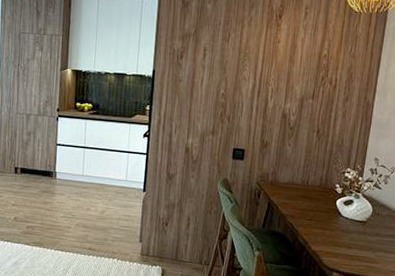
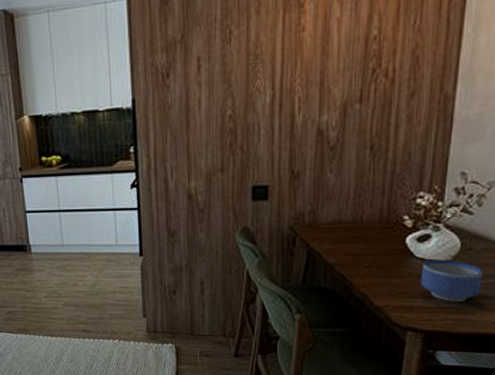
bowl: none [344,219,386,253] -> present [420,259,483,302]

